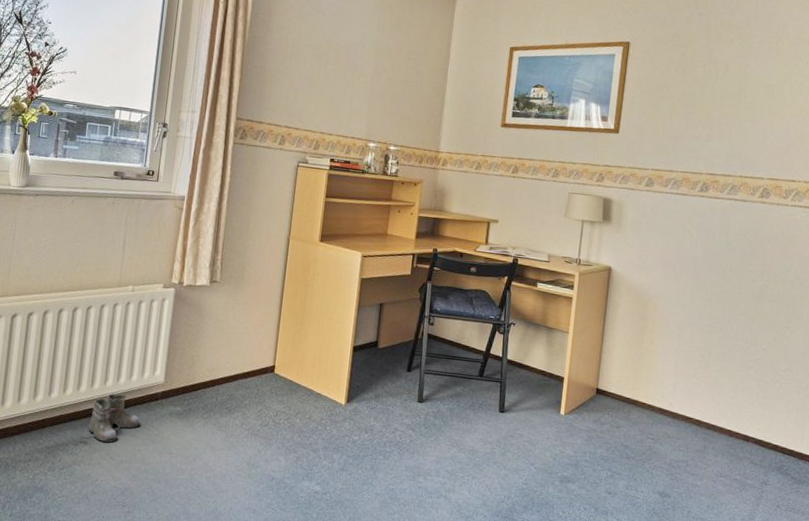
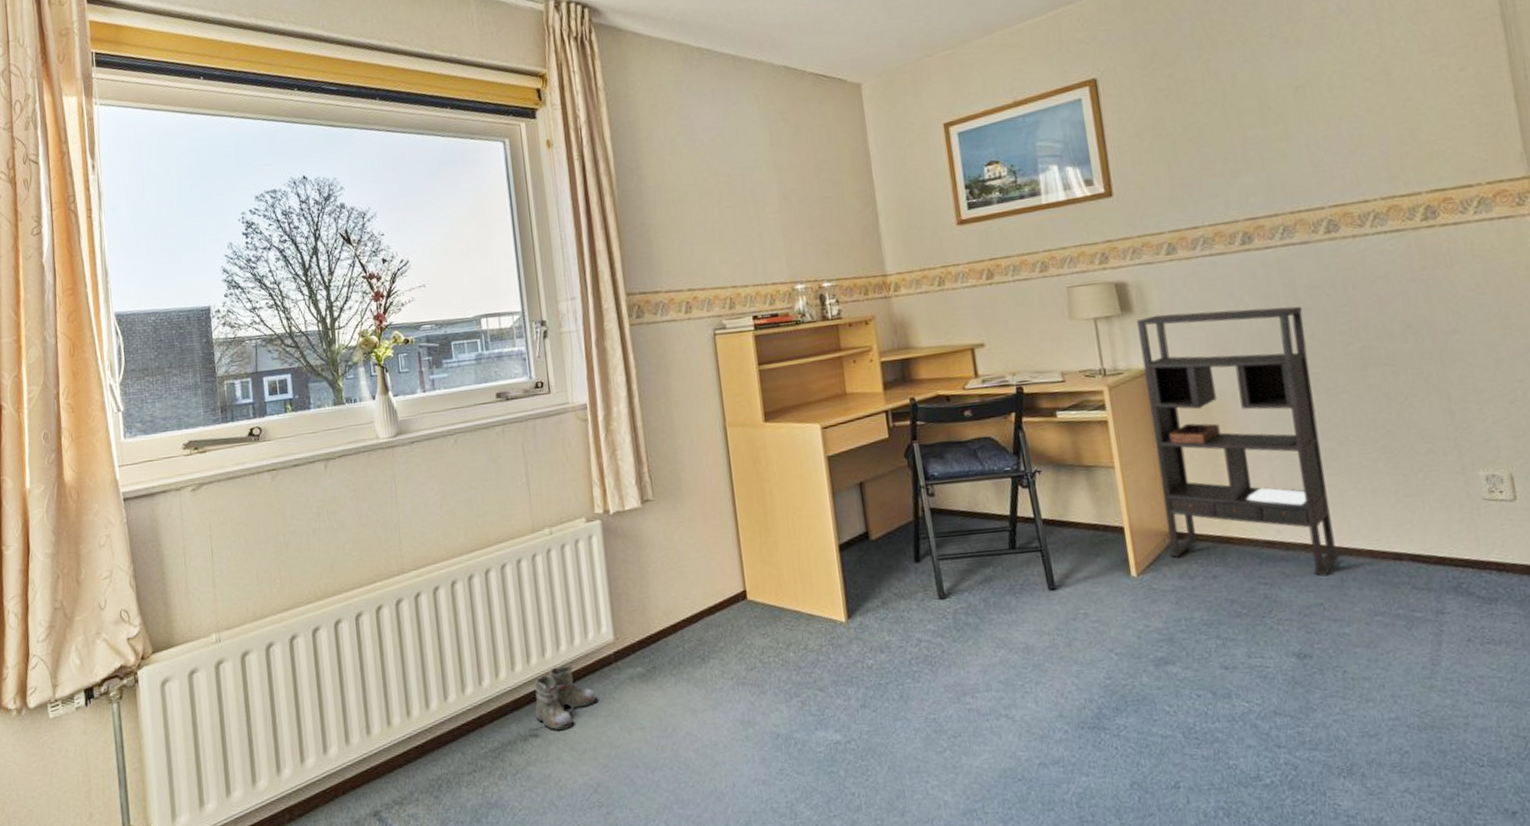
bookshelf: none [591,228,729,442] -> present [1137,306,1340,577]

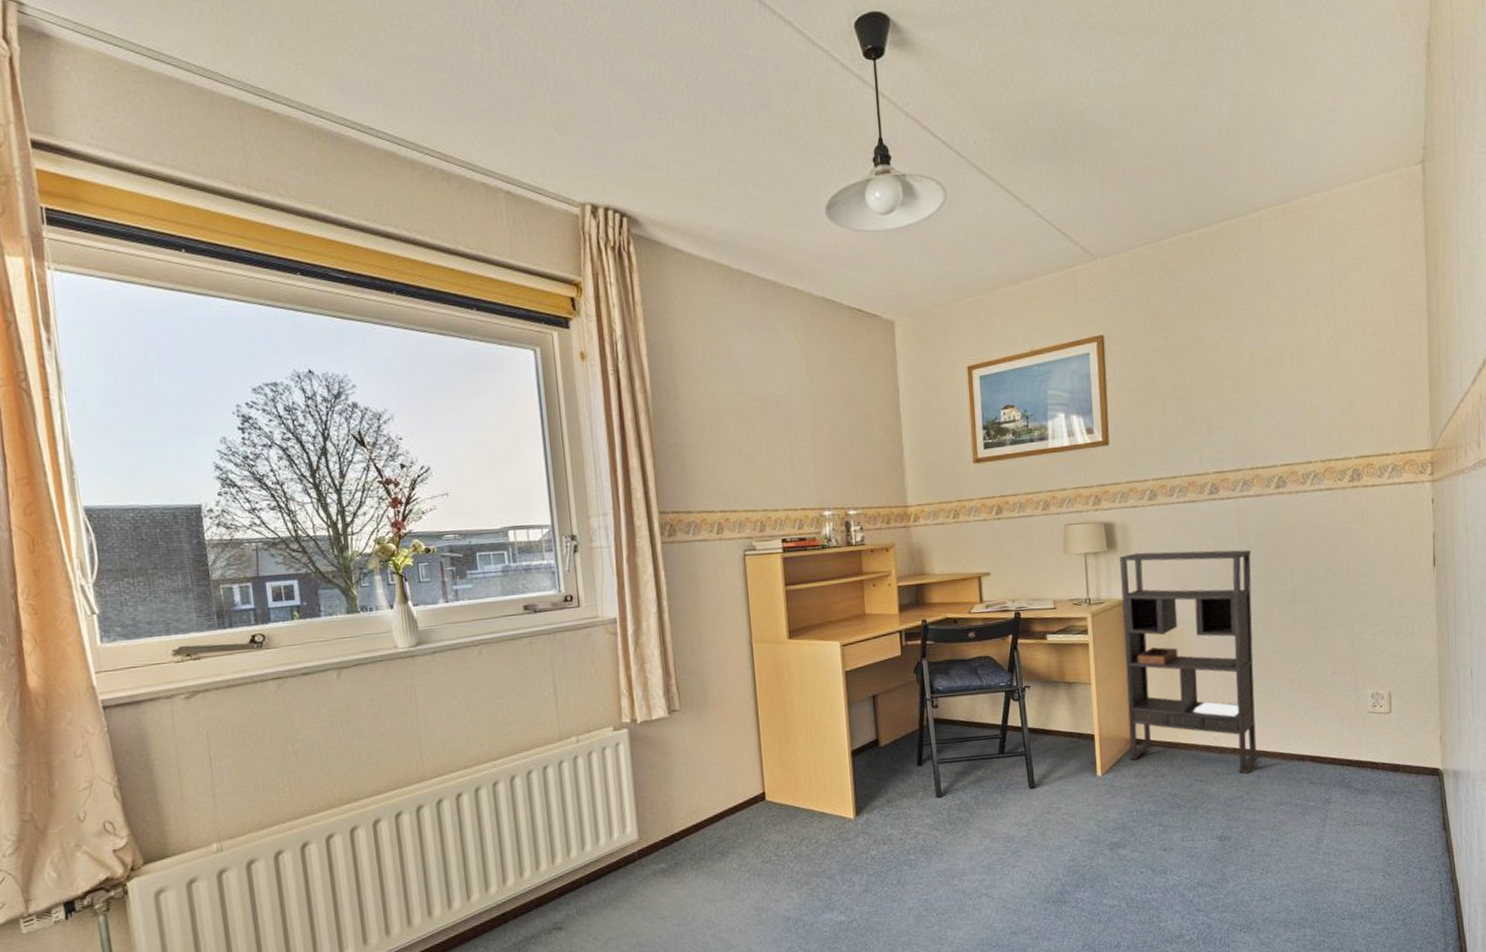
boots: present [534,665,597,730] -> none [558,864,620,924]

